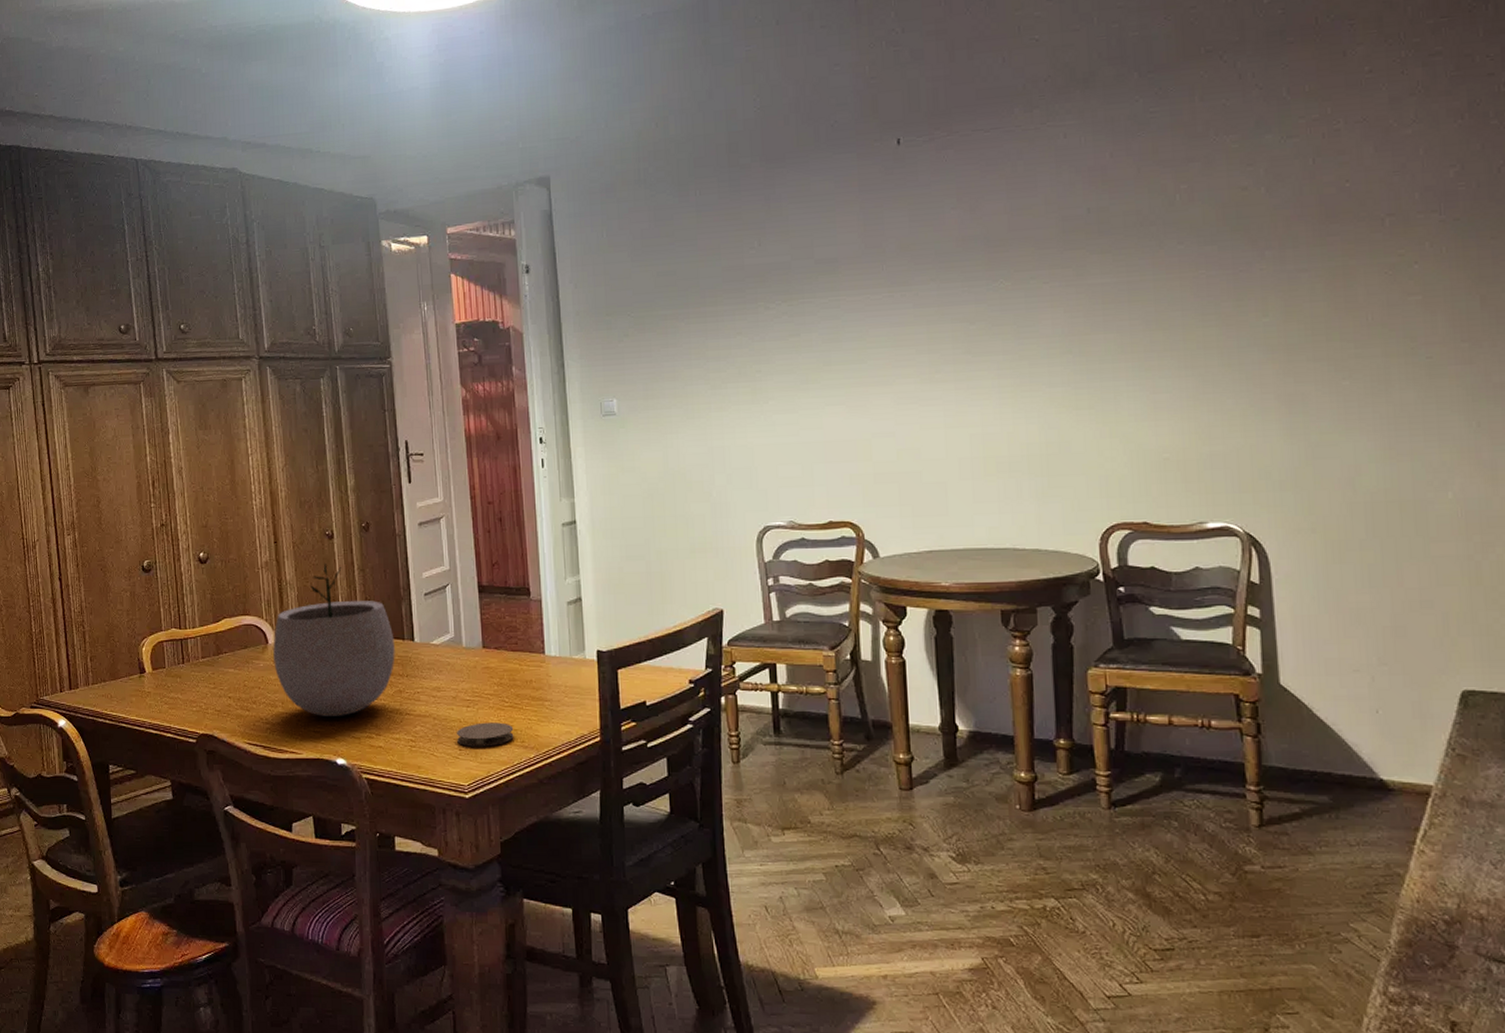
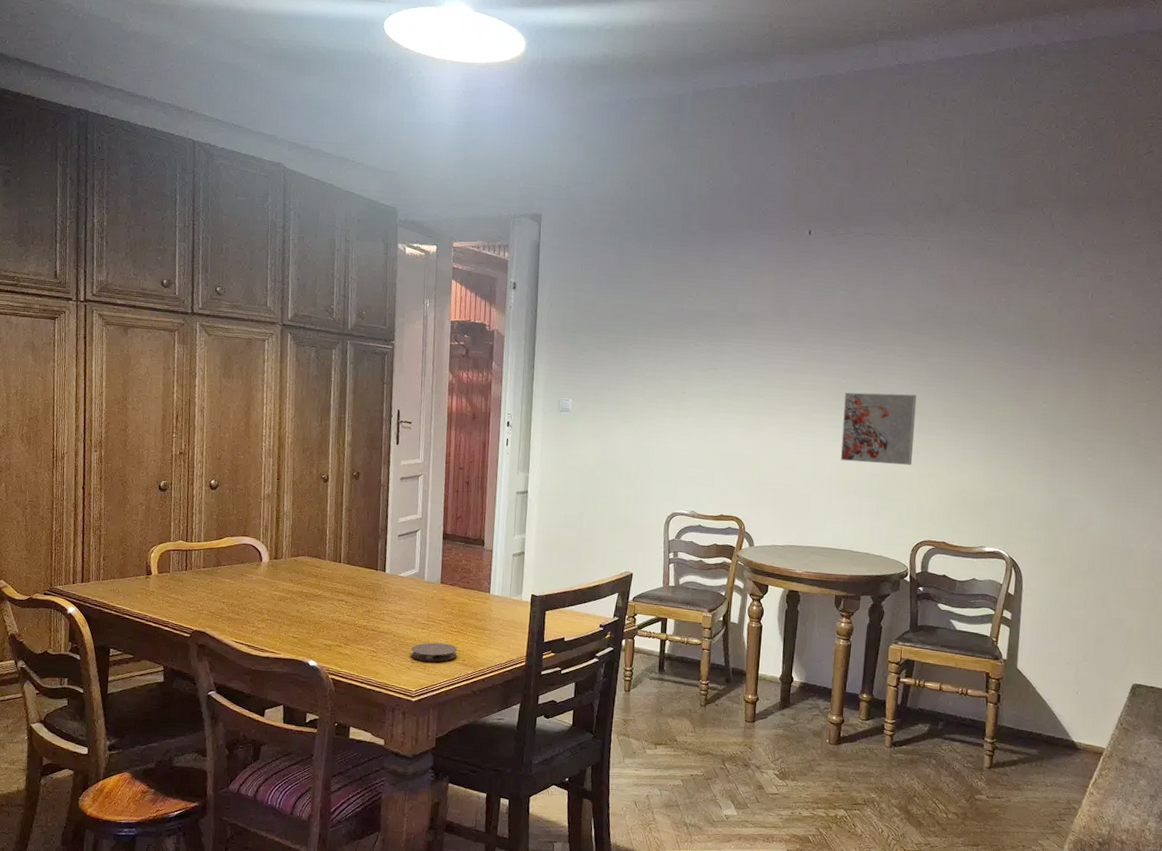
plant pot: present [273,562,395,716] -> none [265,500,369,627]
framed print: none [975,330,1084,431] -> present [840,392,917,465]

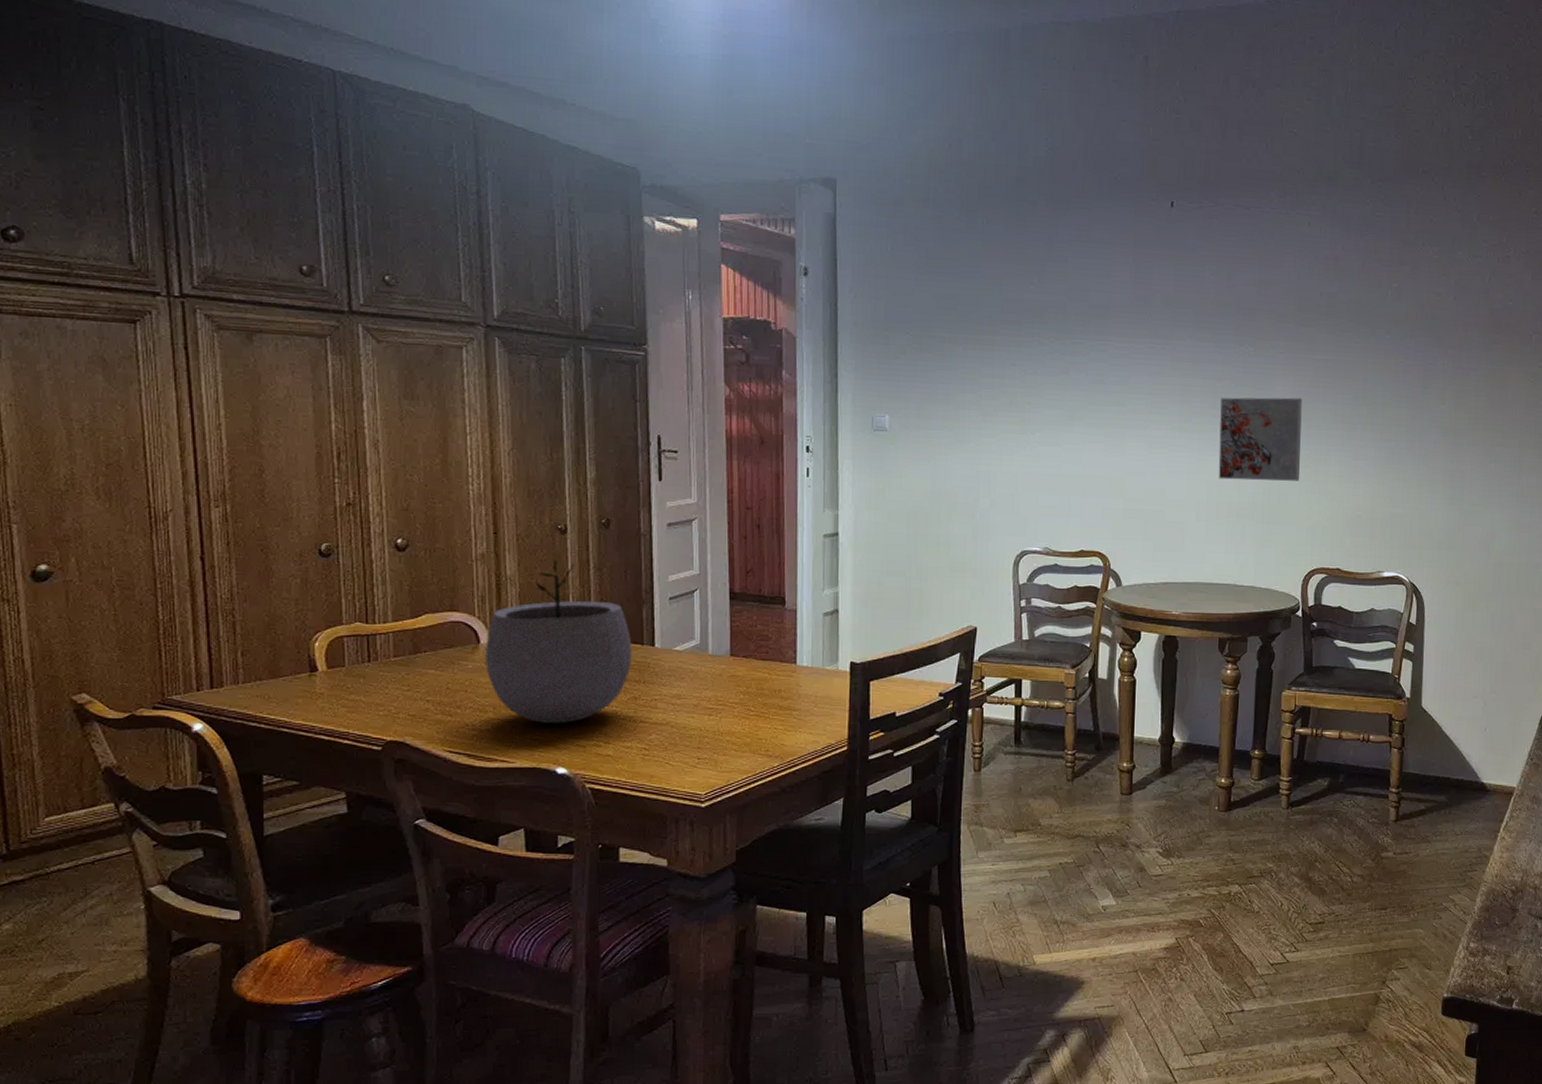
plant pot: none [265,500,369,627] -> present [486,559,632,723]
coaster: present [411,642,458,662] -> none [696,731,758,756]

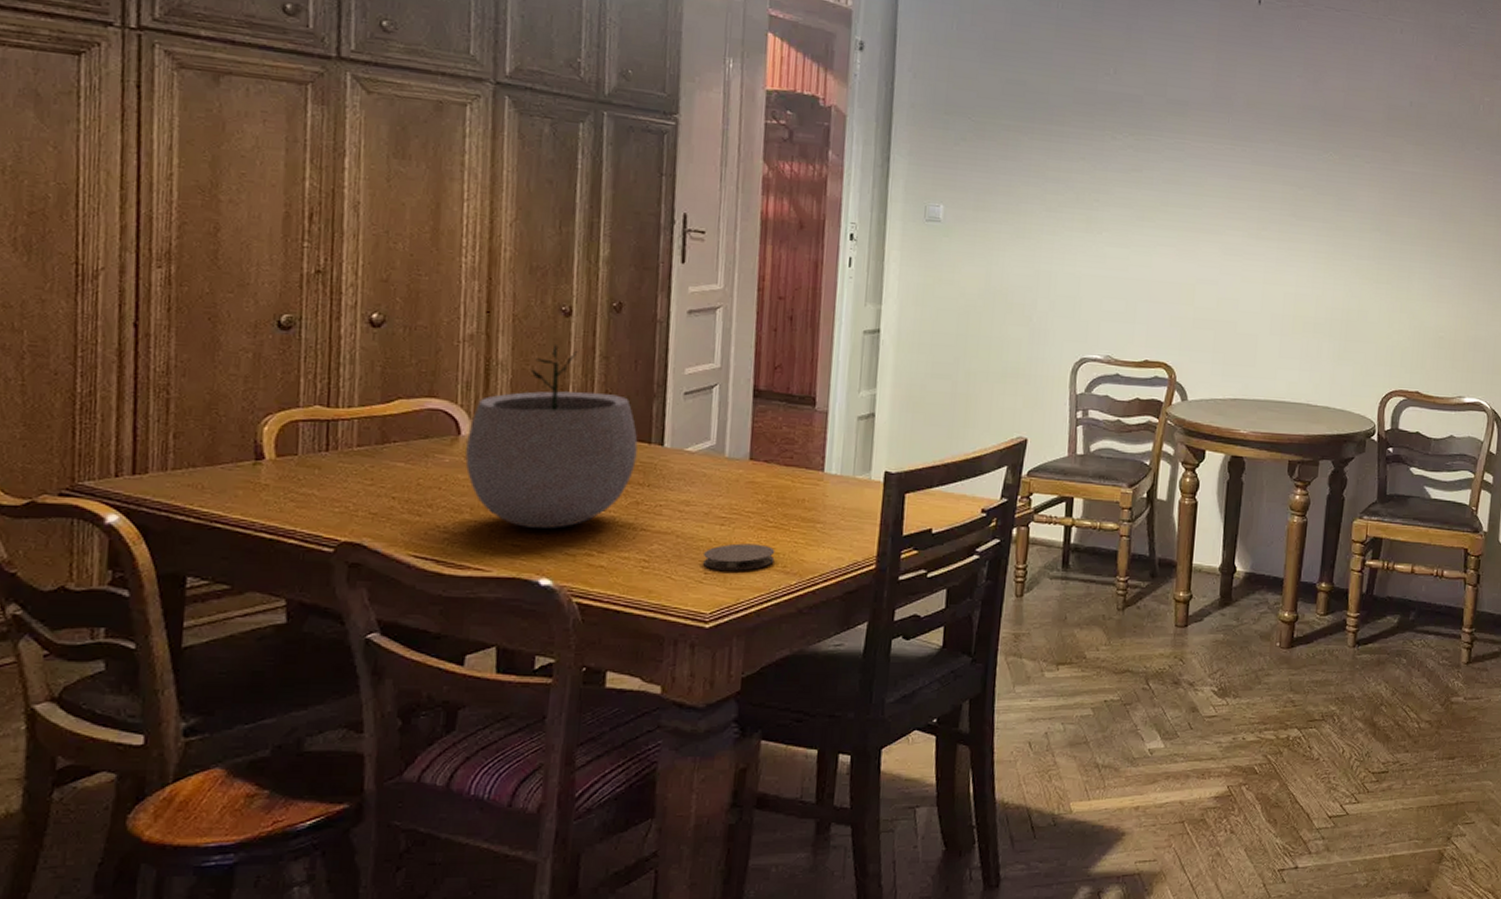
coaster: none [696,731,758,756] -> present [703,543,775,571]
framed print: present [1218,397,1302,481] -> none [1295,206,1387,298]

